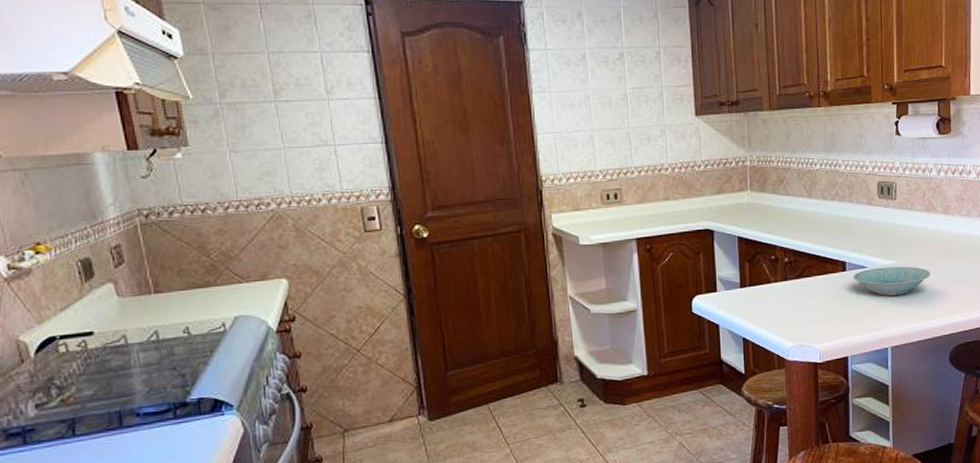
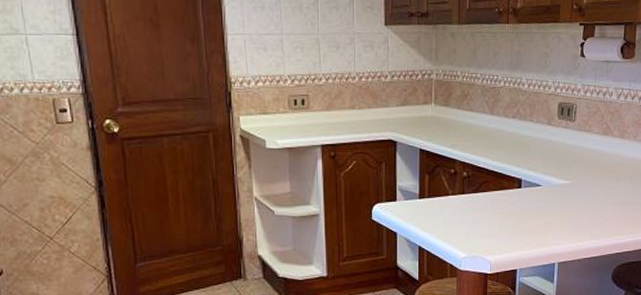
bowl: present [852,266,931,296] -> none [527,186,602,214]

